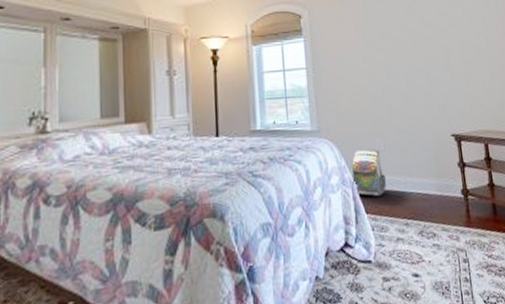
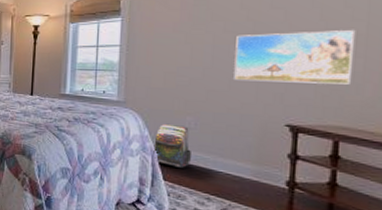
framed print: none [403,44,485,97] -> present [234,29,356,85]

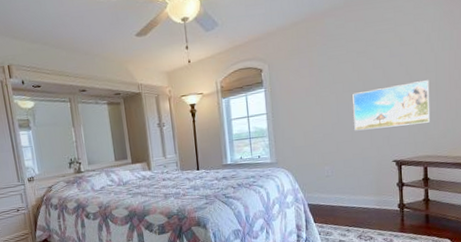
backpack: present [153,123,192,168] -> none [303,175,333,211]

